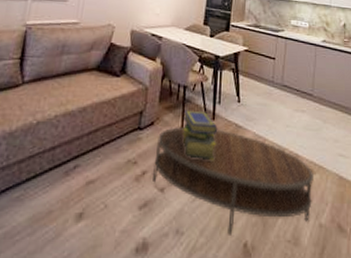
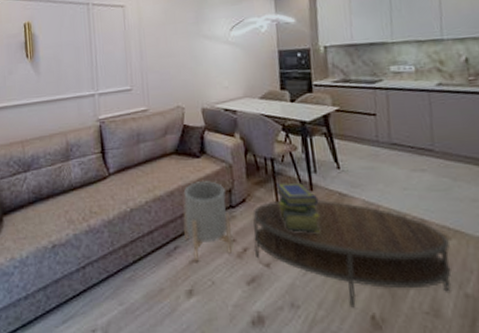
planter: none [87,99,137,183] -> present [183,180,233,262]

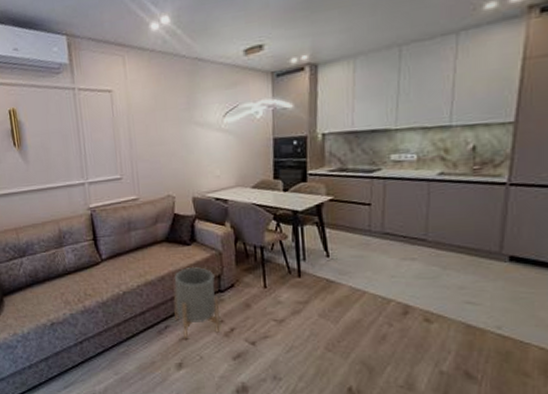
coffee table: present [253,200,452,308] -> none [240,286,431,381]
stack of books: present [276,183,321,234] -> none [265,269,306,316]

